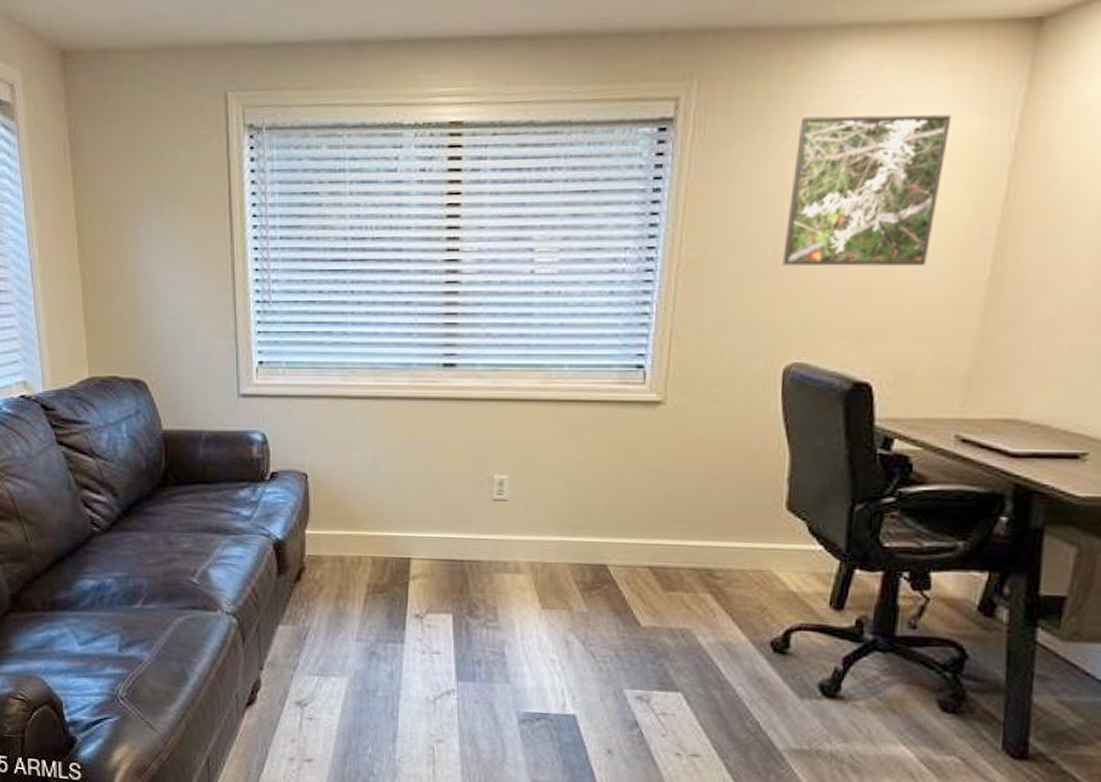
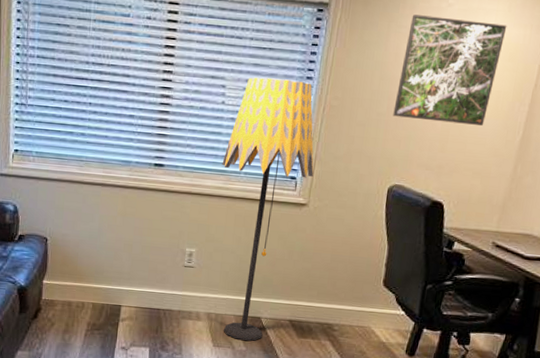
floor lamp: none [536,230,670,599] -> present [222,77,314,341]

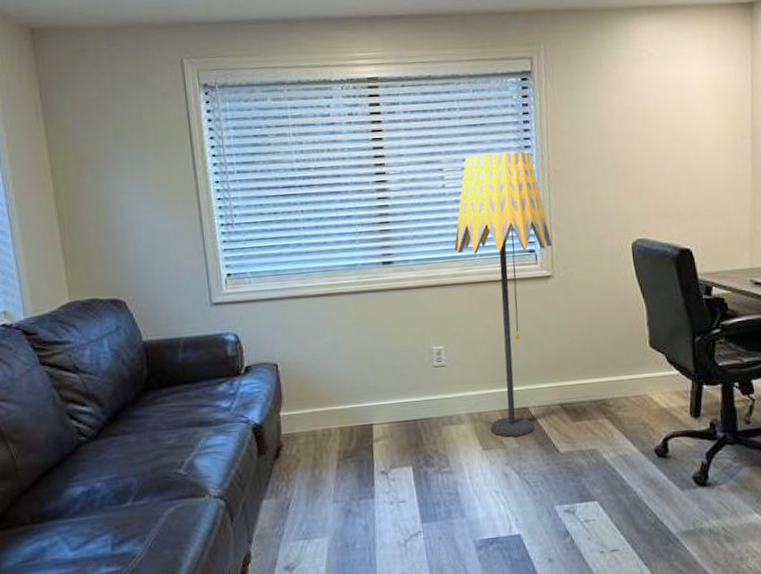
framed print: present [393,14,507,126] -> none [616,64,712,171]

